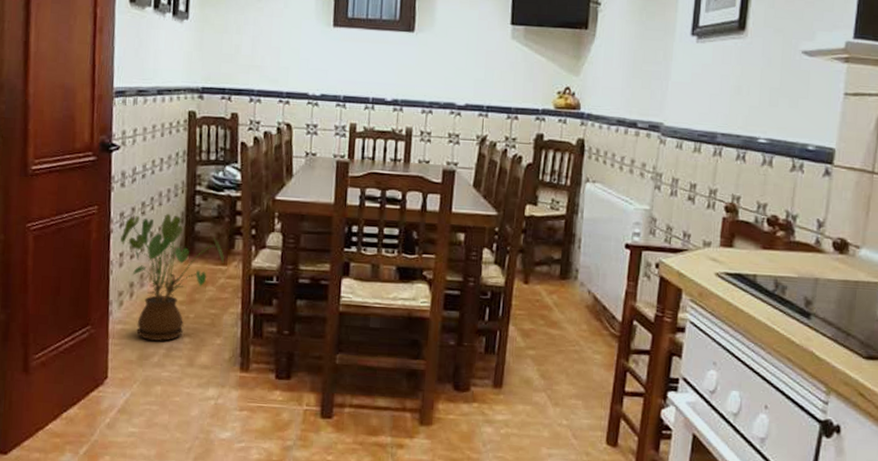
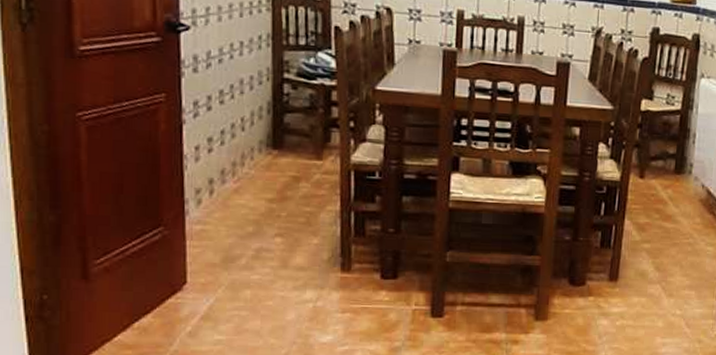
house plant: present [120,213,224,341] -> none [195,103,319,242]

